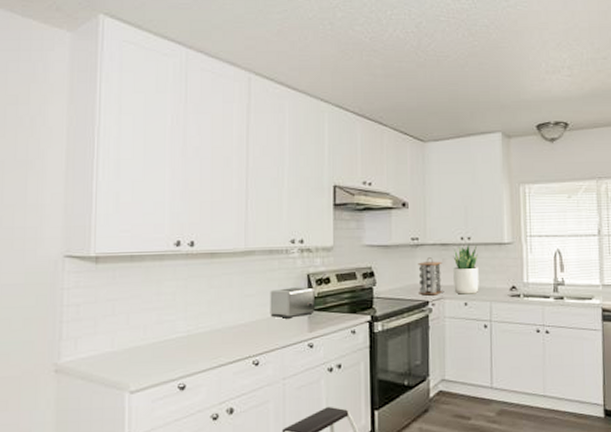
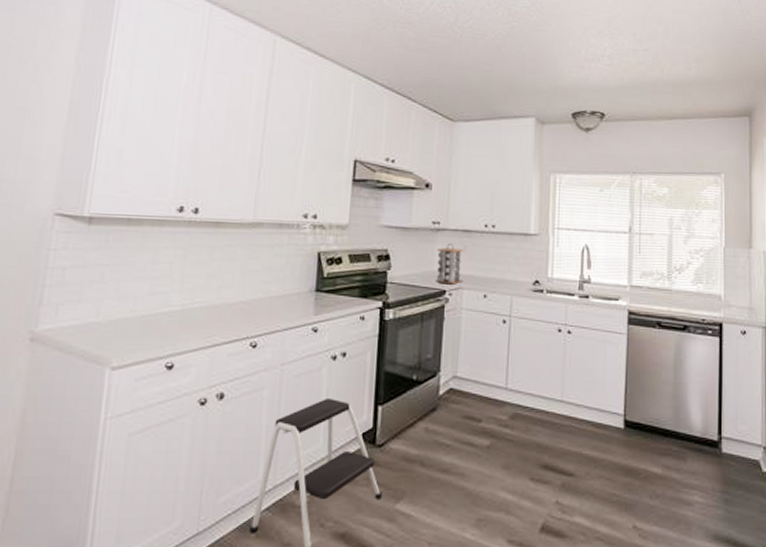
toaster: present [270,286,315,319] -> none [273,264,324,299]
planter: present [453,244,479,295] -> none [473,233,502,286]

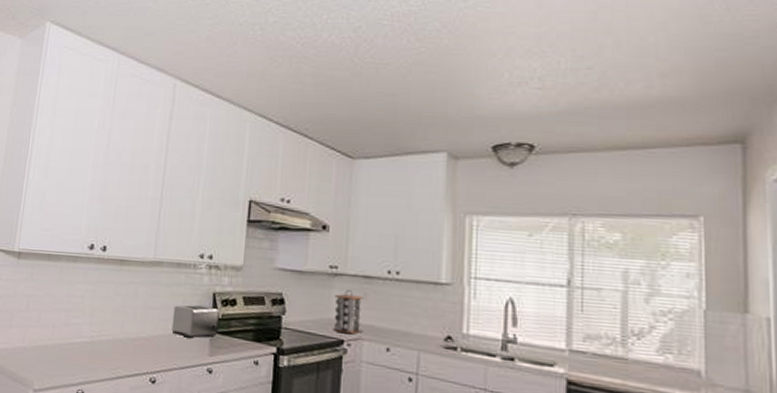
toaster: none [273,264,324,299] -> present [171,304,219,339]

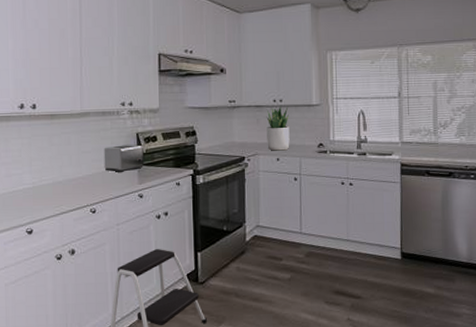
spice rack: present [333,290,363,335] -> none [235,118,258,152]
planter: none [375,280,408,339] -> present [266,106,290,151]

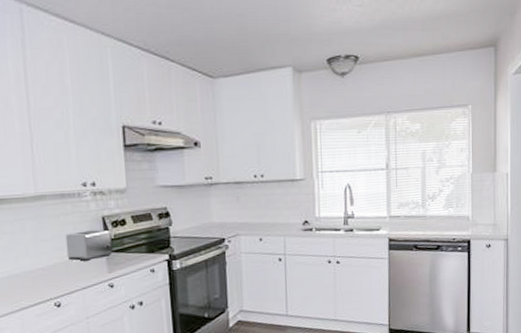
planter: present [266,106,290,151] -> none [247,181,273,231]

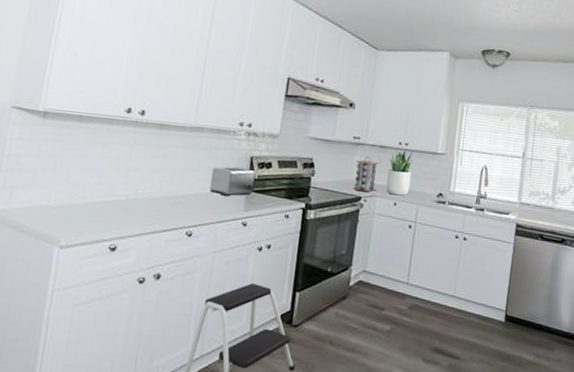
spice rack: none [213,196,238,233] -> present [353,157,379,193]
planter: none [247,181,273,231] -> present [386,150,414,196]

